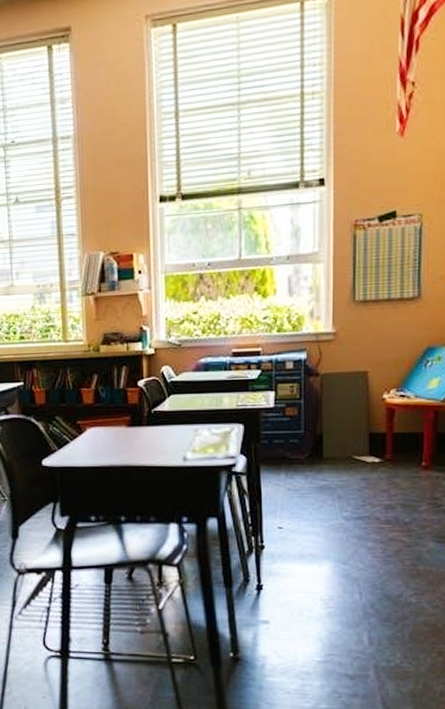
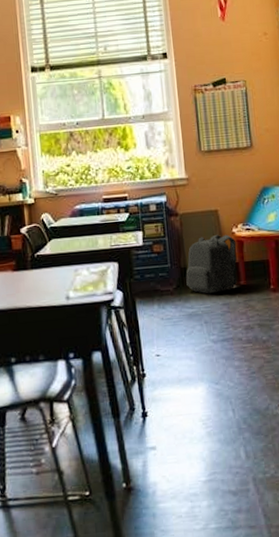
backpack: none [321,399,386,466] -> present [186,234,237,294]

